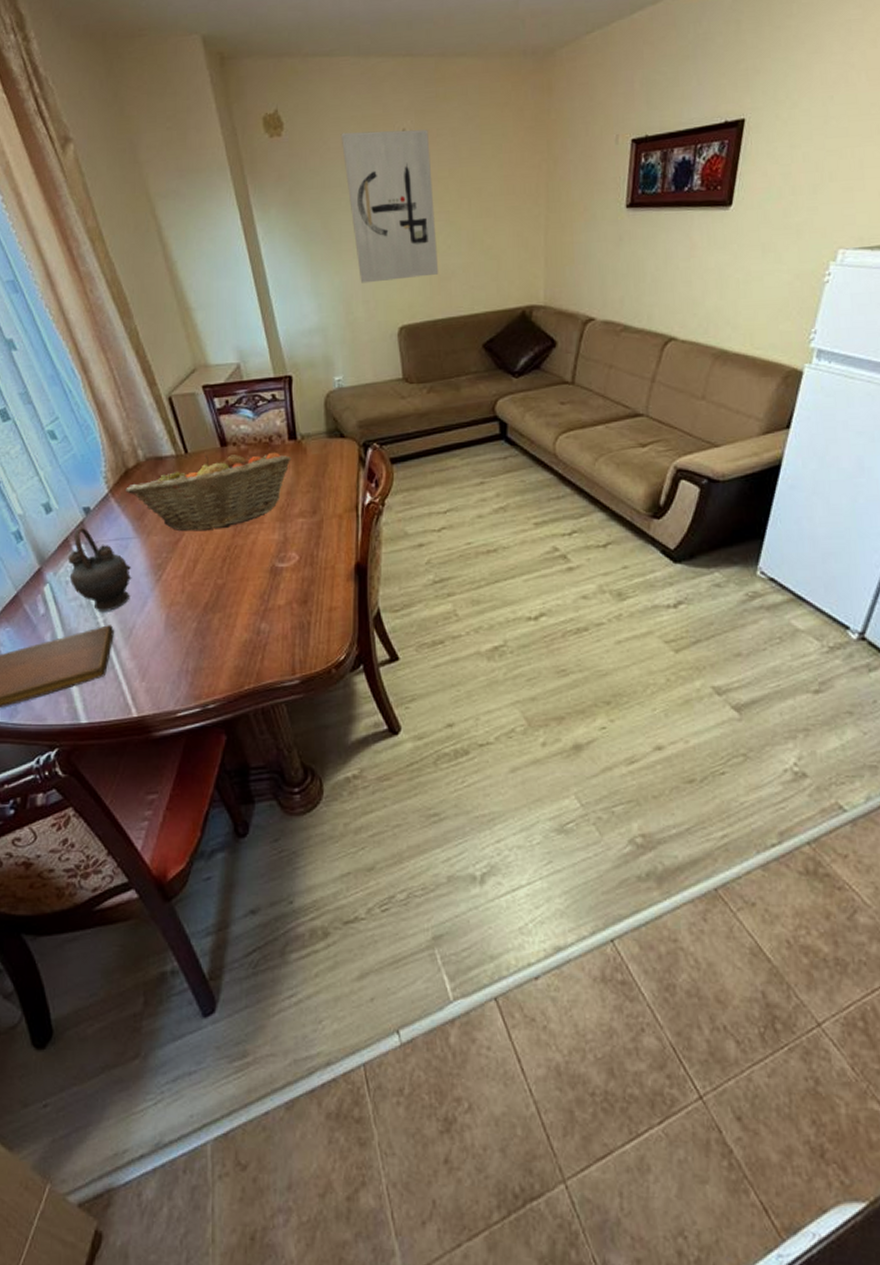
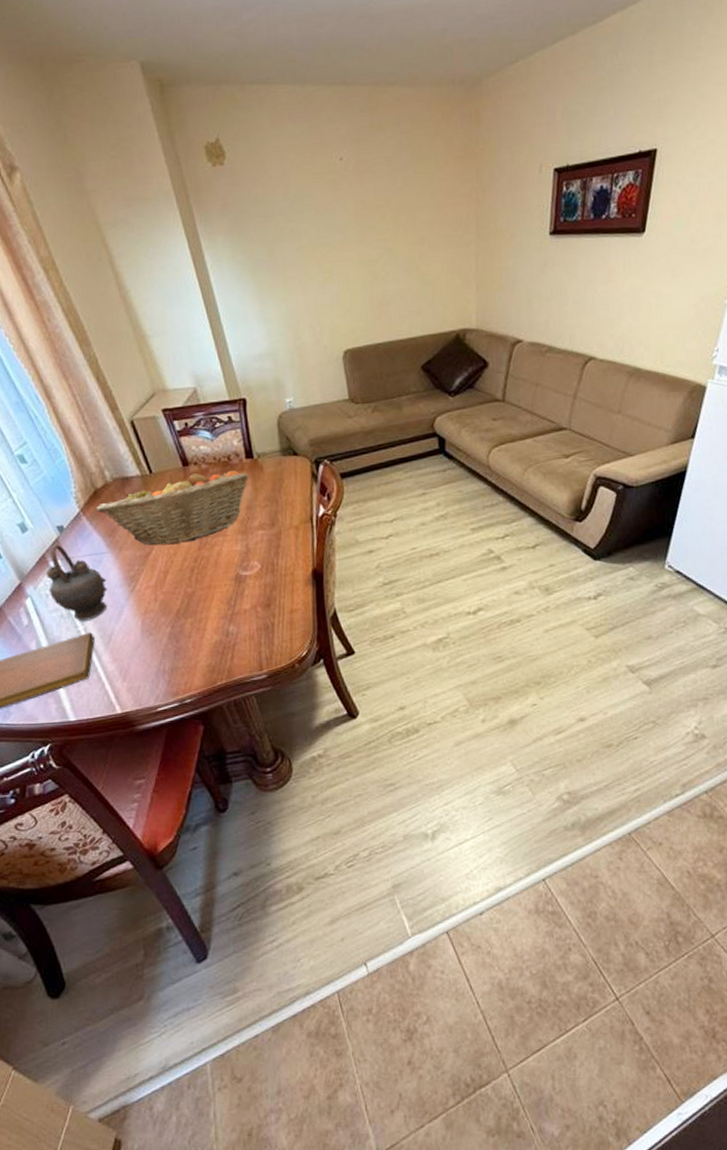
wall art: present [341,129,439,283] -> none [281,158,379,309]

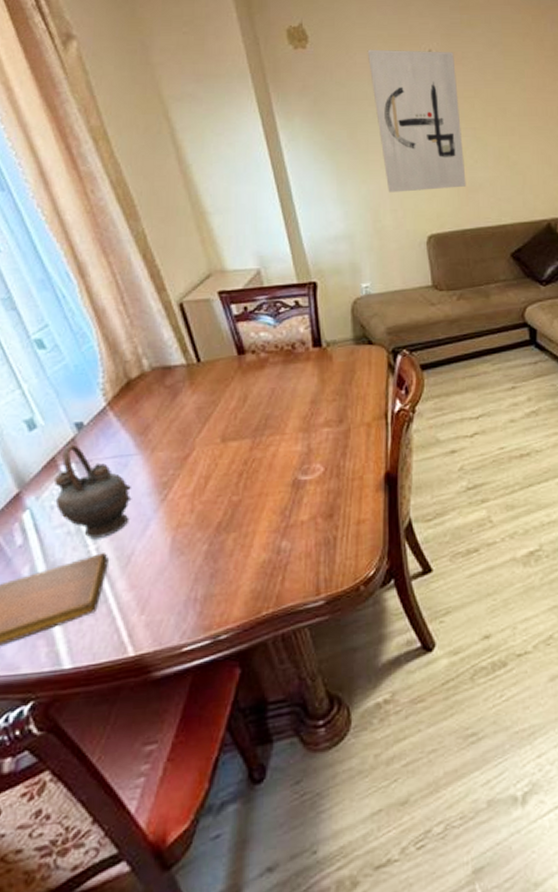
fruit basket: present [96,470,250,545] -> none [127,359,316,445]
wall art: none [281,158,379,309] -> present [367,49,467,193]

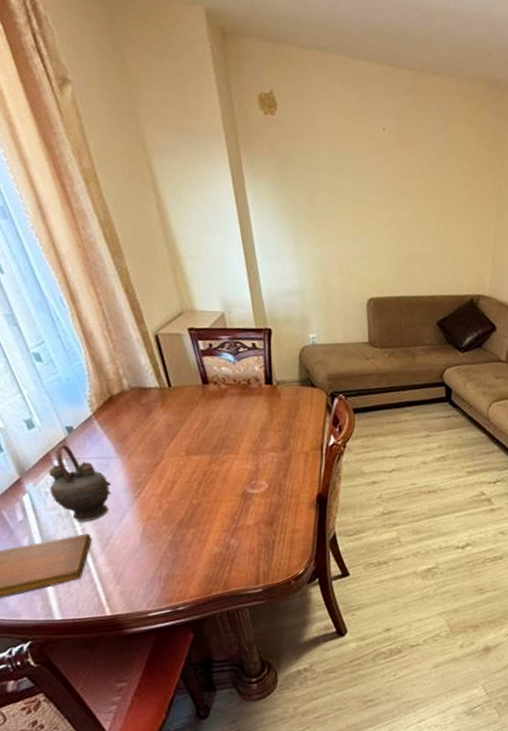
wall art: present [367,49,467,193] -> none [328,122,405,259]

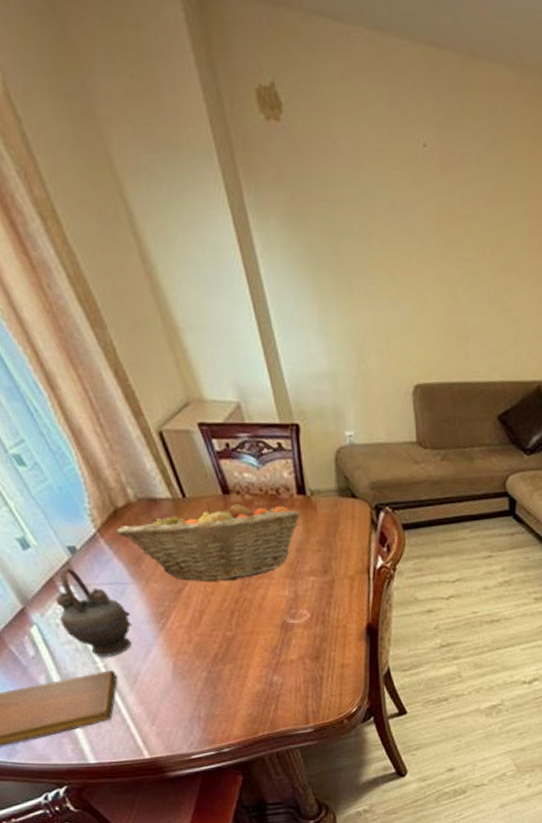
fruit basket: none [109,391,267,457] -> present [116,502,301,582]

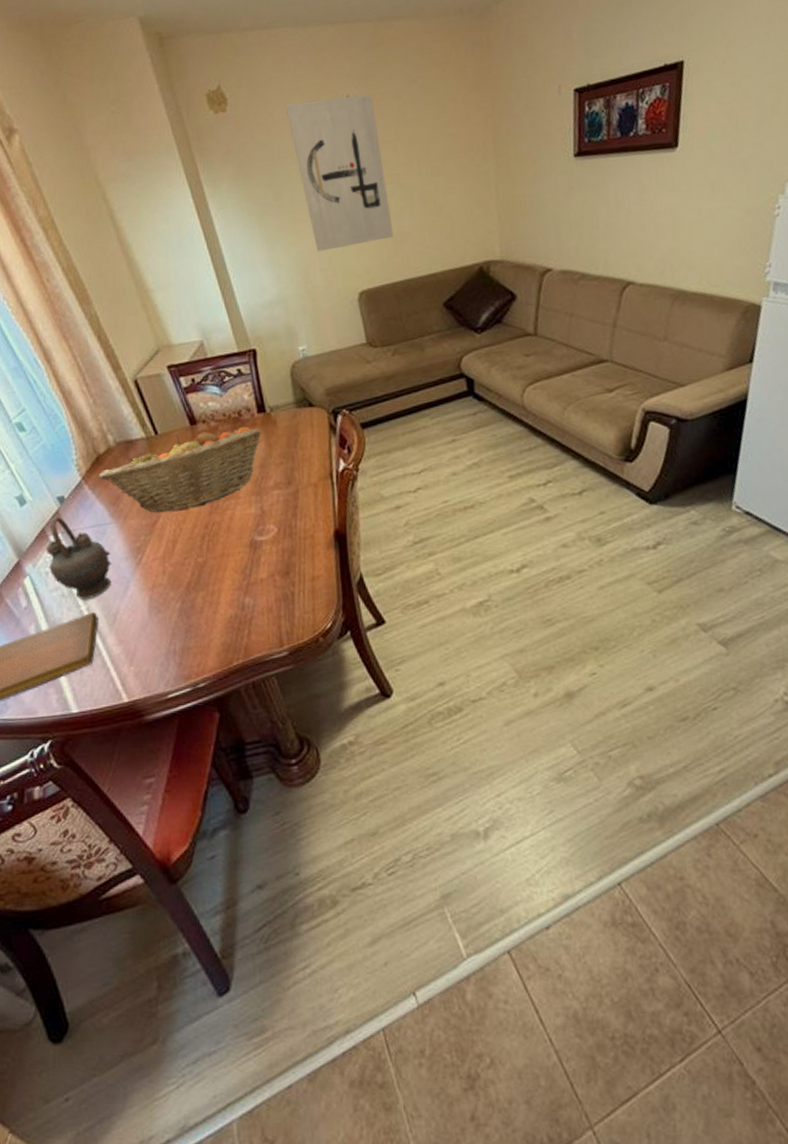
wall art: none [352,133,457,332] -> present [285,94,394,252]

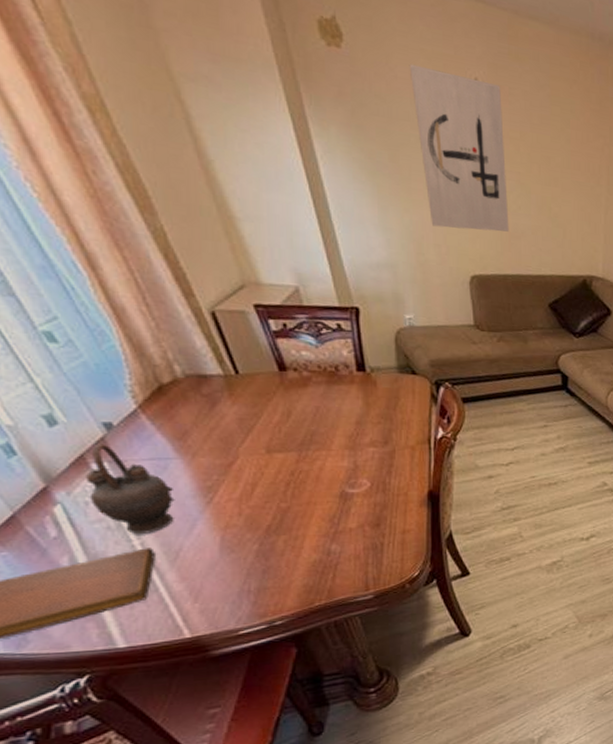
fruit basket: present [98,426,262,512] -> none [160,379,361,455]

